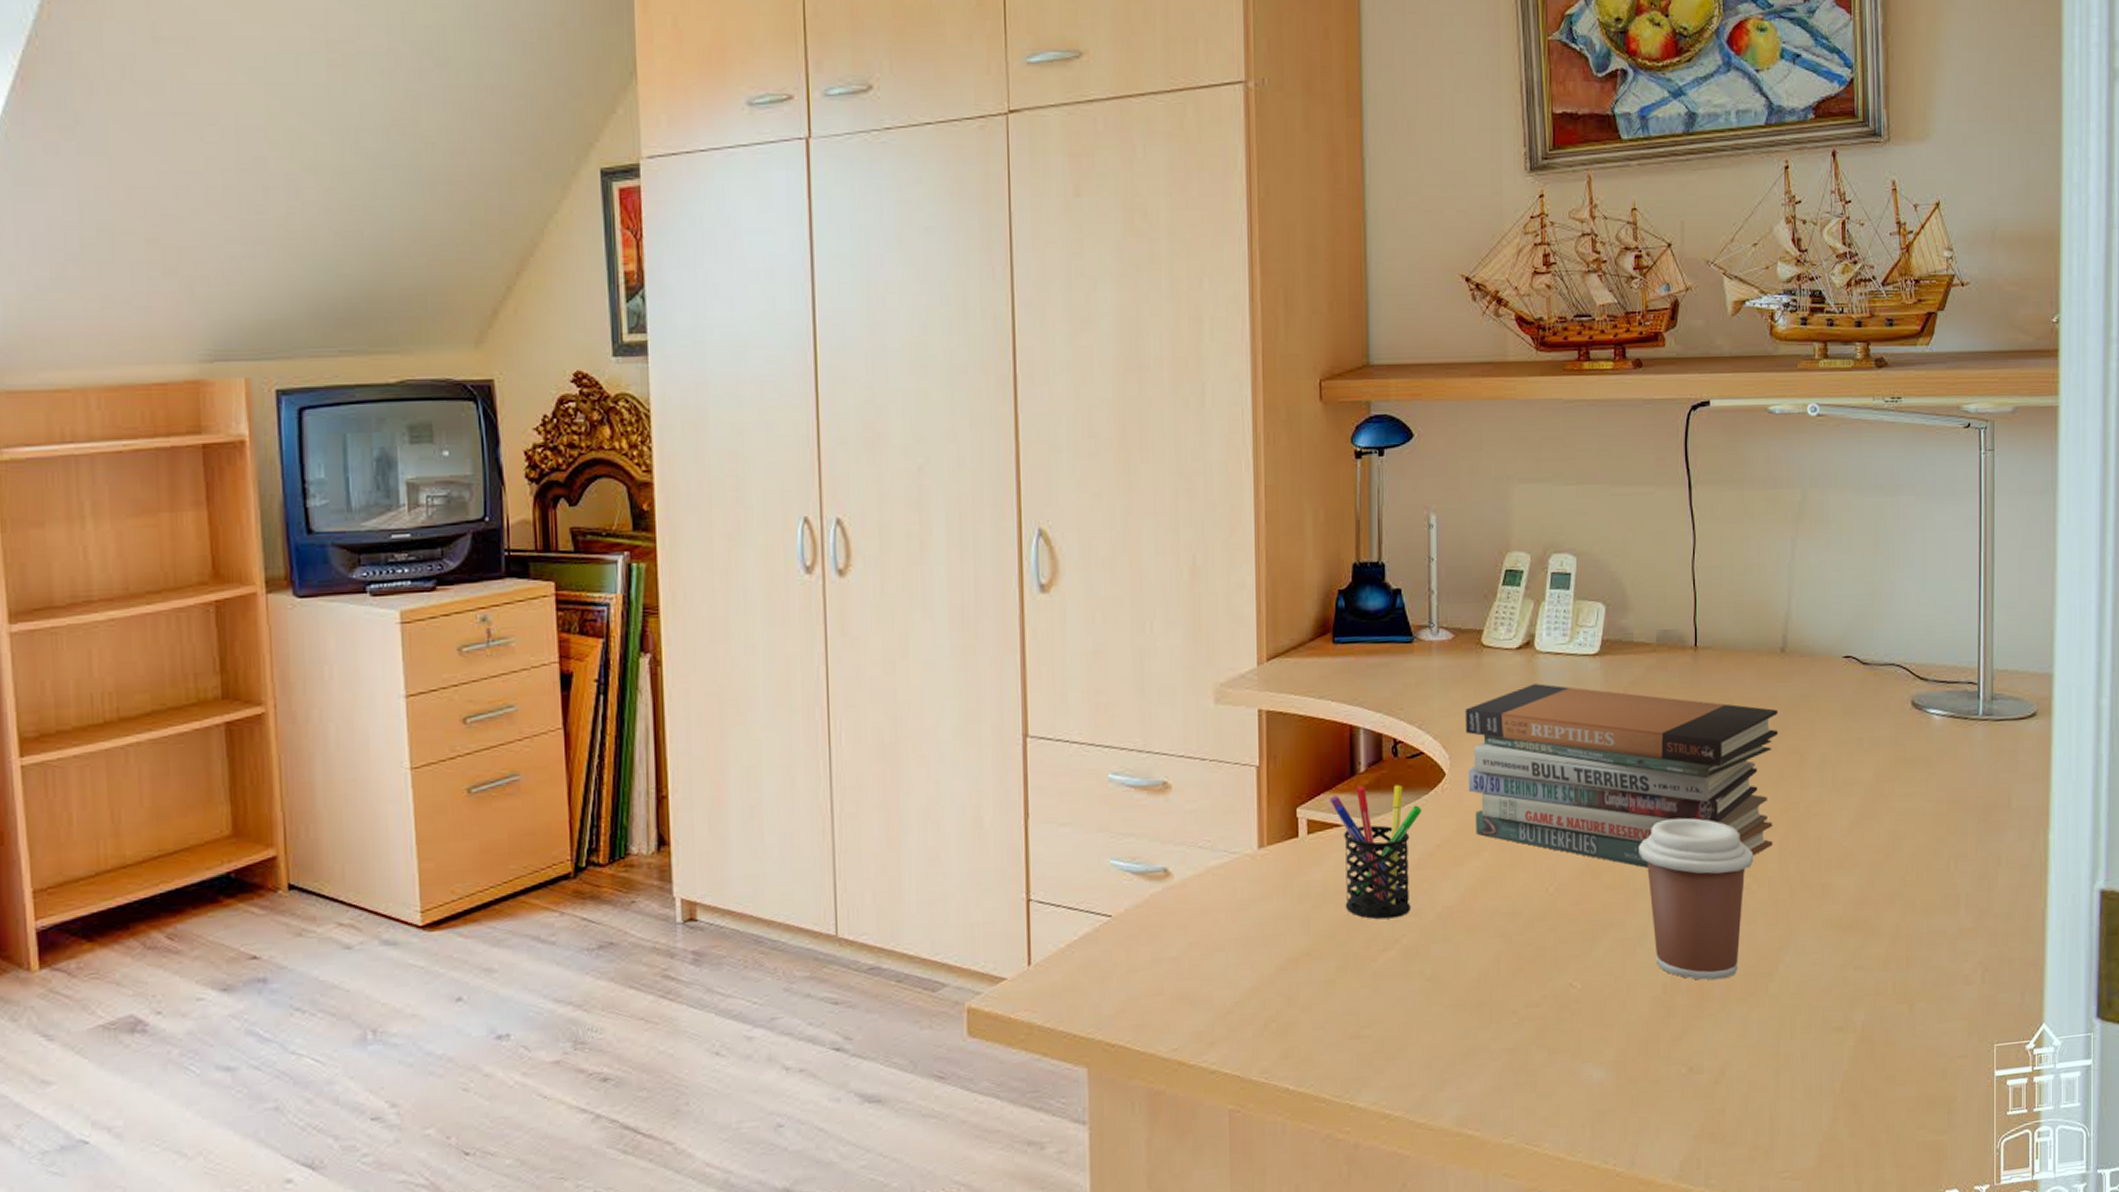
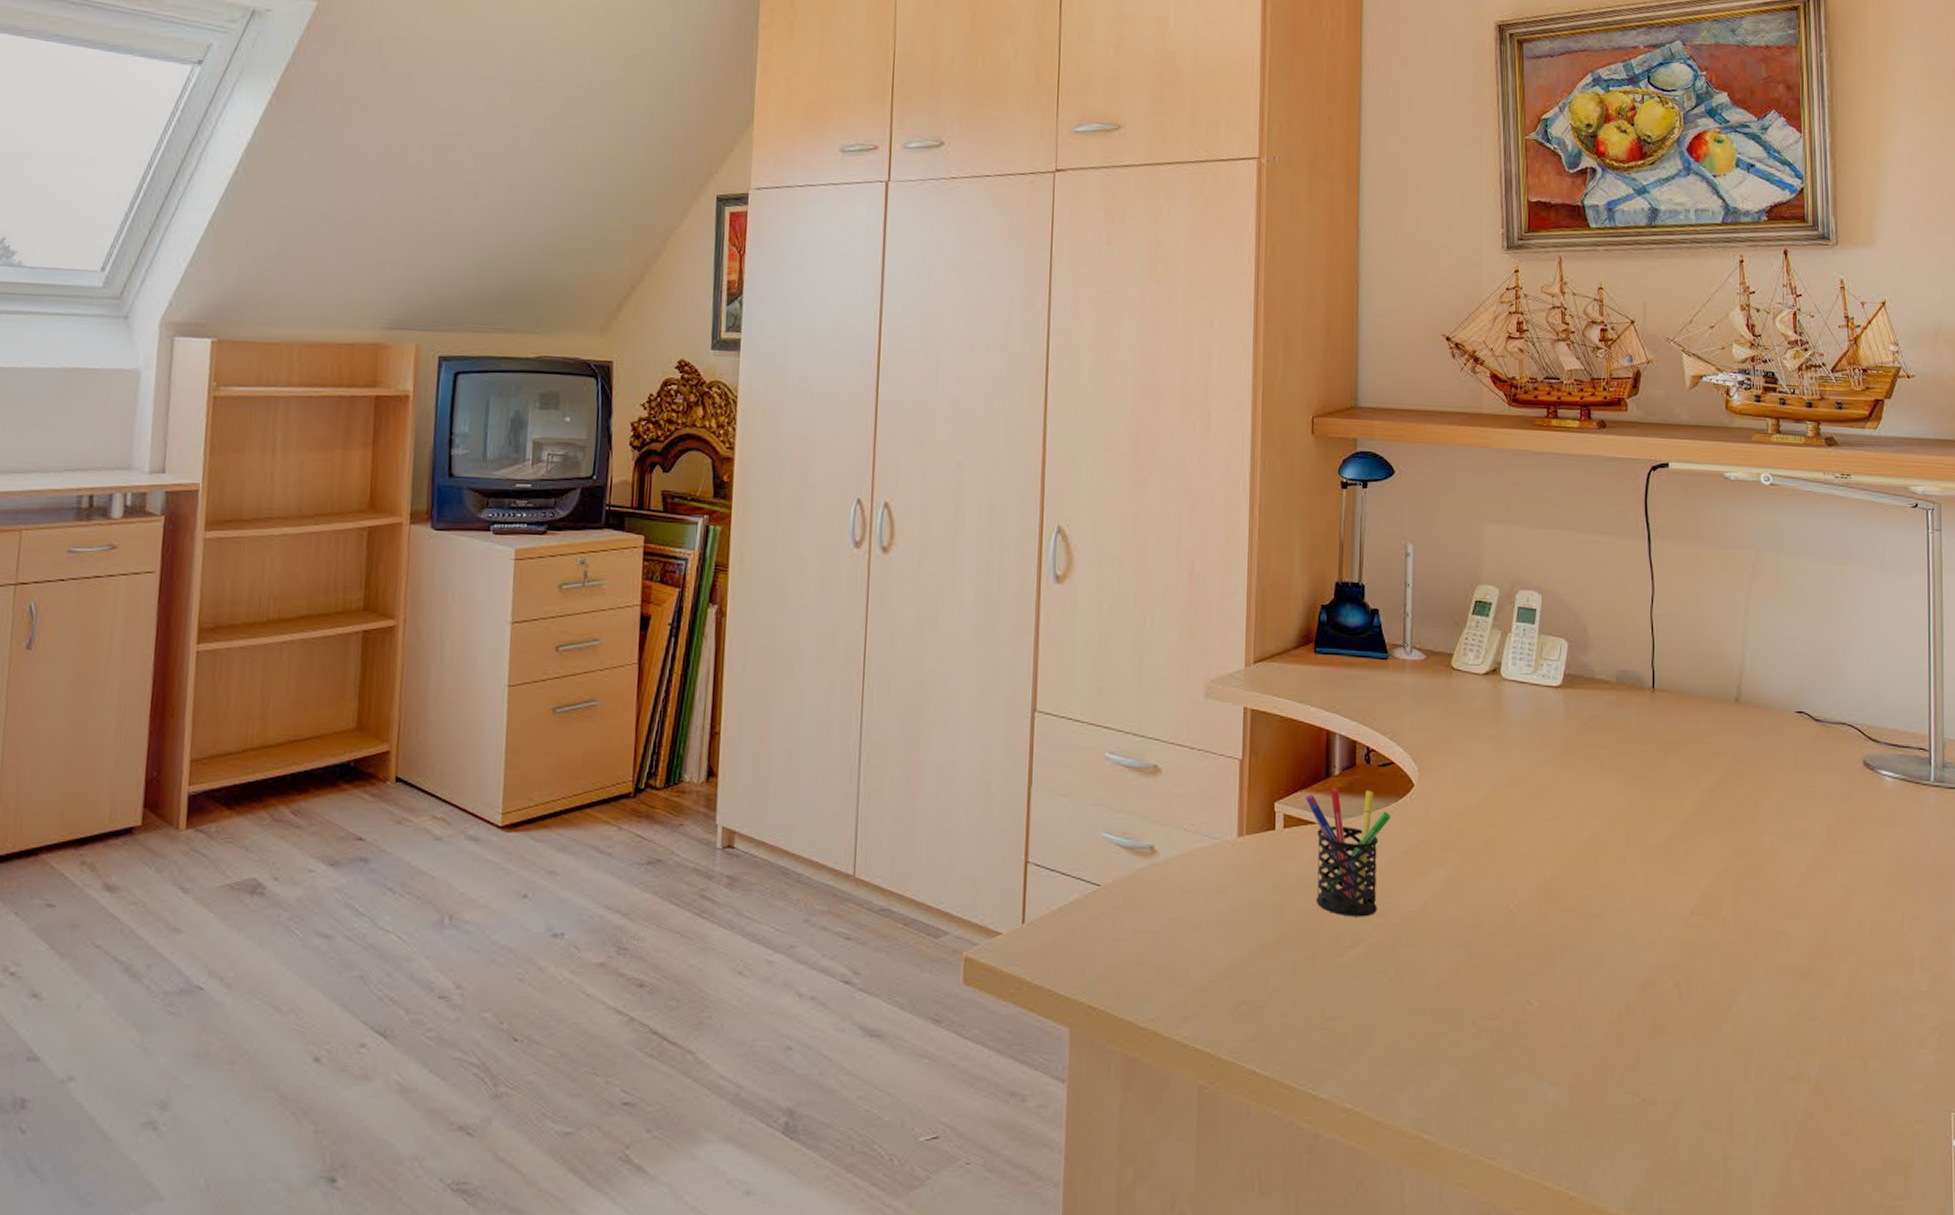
book stack: present [1465,683,1778,868] -> none [1434,709,1732,896]
coffee cup: present [1638,817,1754,980] -> none [1596,850,1708,1014]

